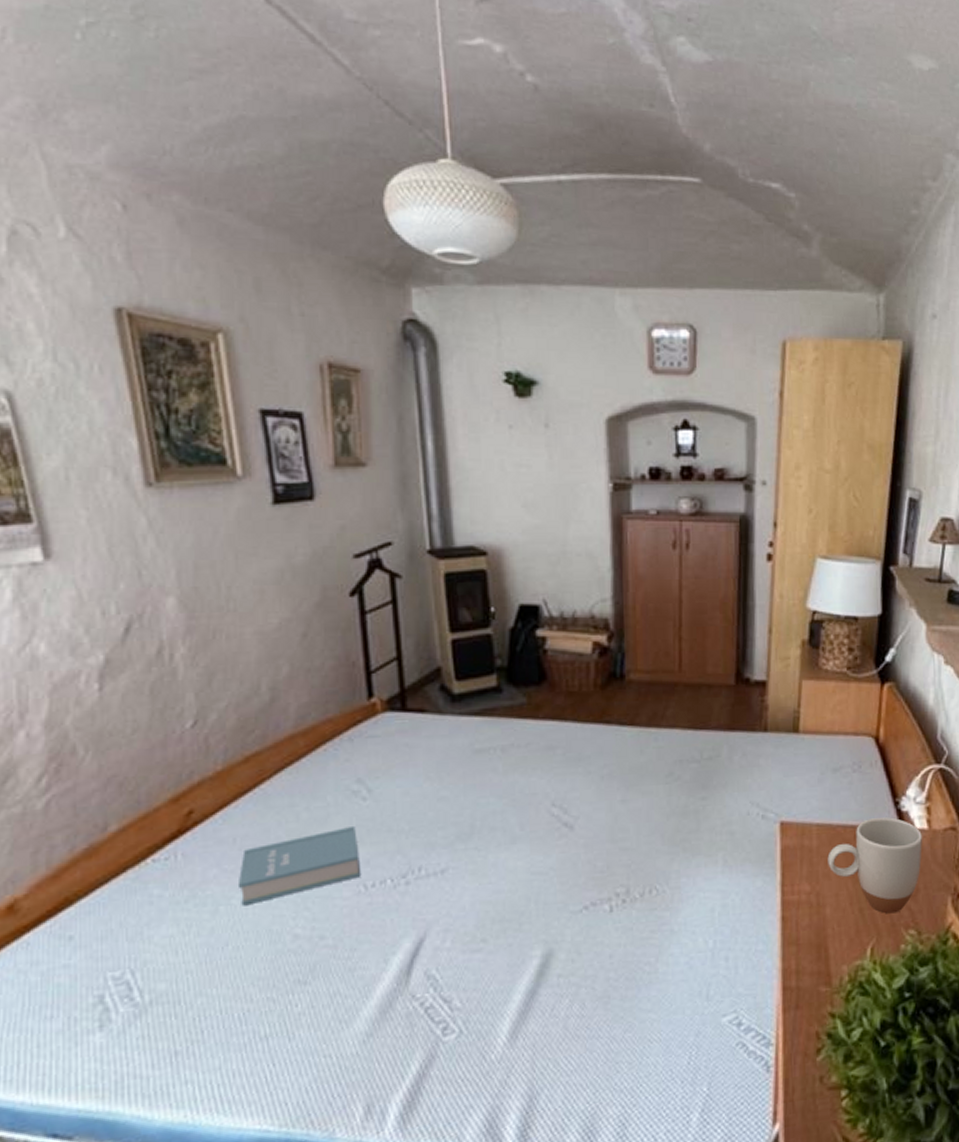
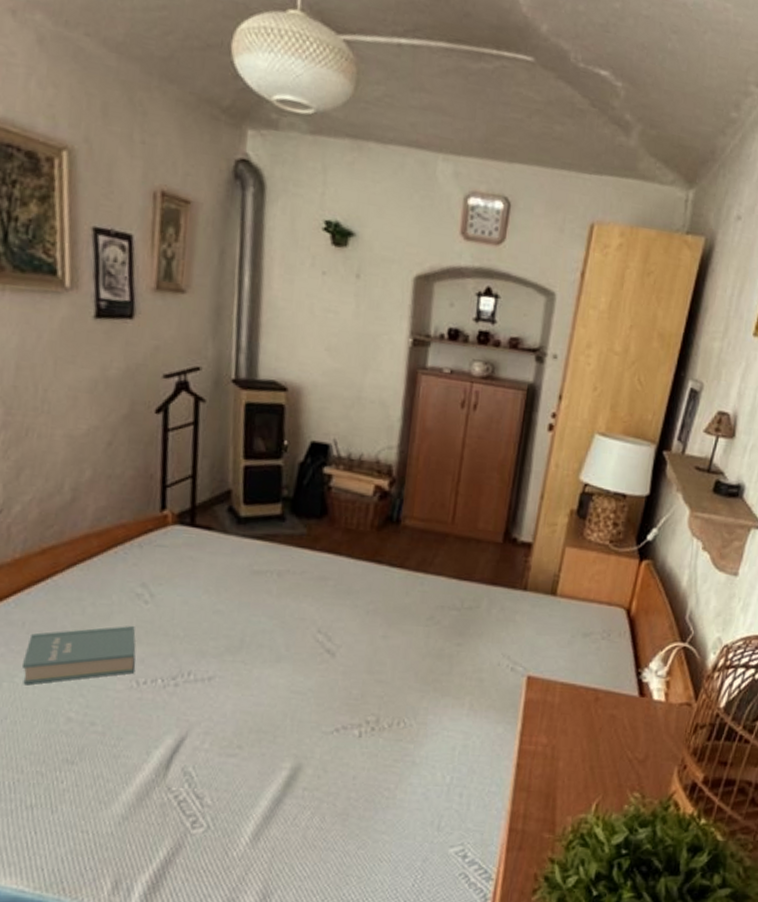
mug: present [827,817,922,914] -> none [566,684,659,775]

